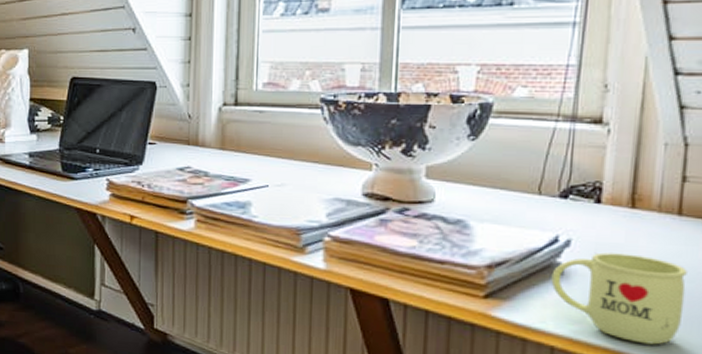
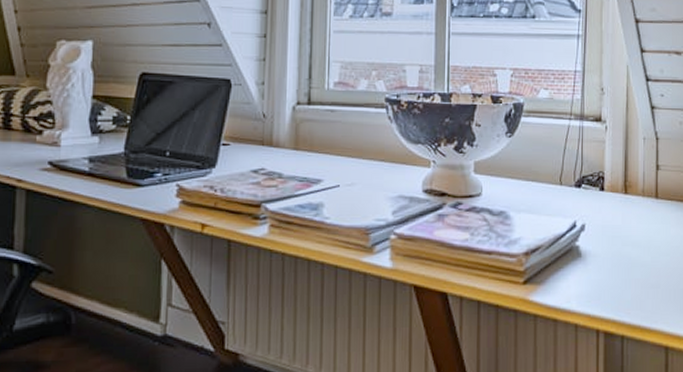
mug: present [551,252,687,345] -> none [572,234,664,314]

